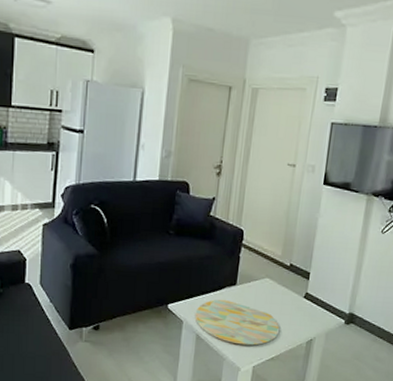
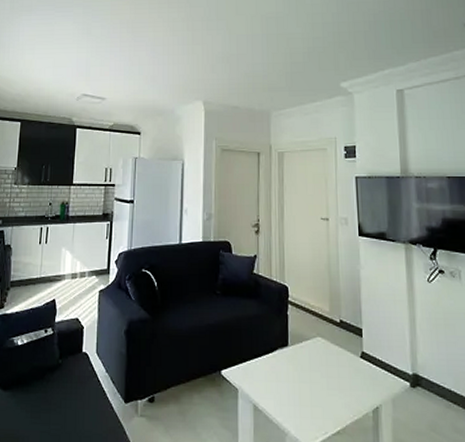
decorative tray: present [195,299,280,346] -> none [249,362,341,417]

